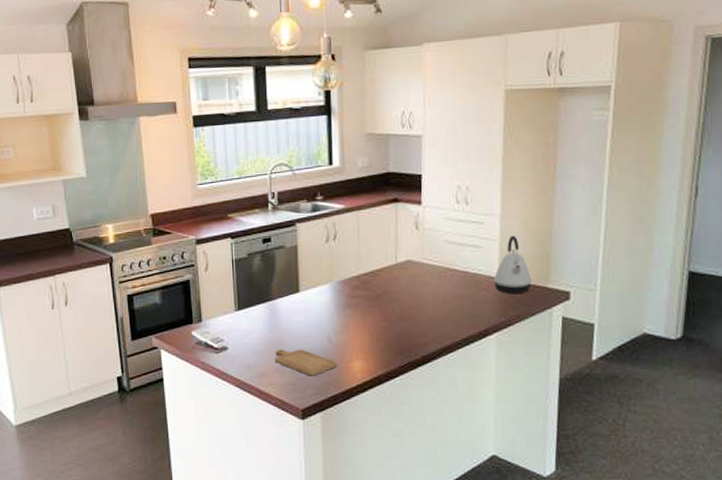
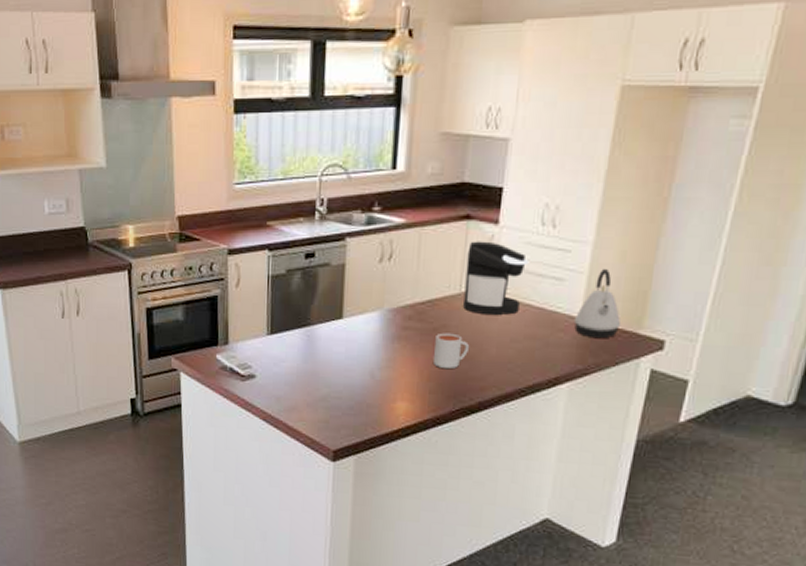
chopping board: present [275,349,337,376] -> none [308,382,379,415]
mug: none [380,298,410,329] -> present [434,333,470,368]
coffee maker: none [399,219,451,280] -> present [463,241,530,315]

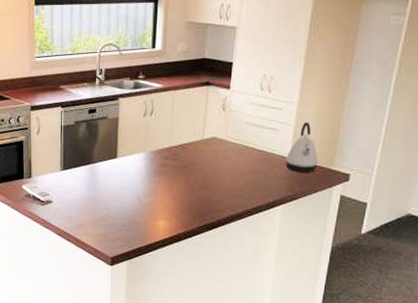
mug: present [434,333,470,368] -> none [185,169,211,195]
coffee maker: present [463,241,530,315] -> none [206,101,253,155]

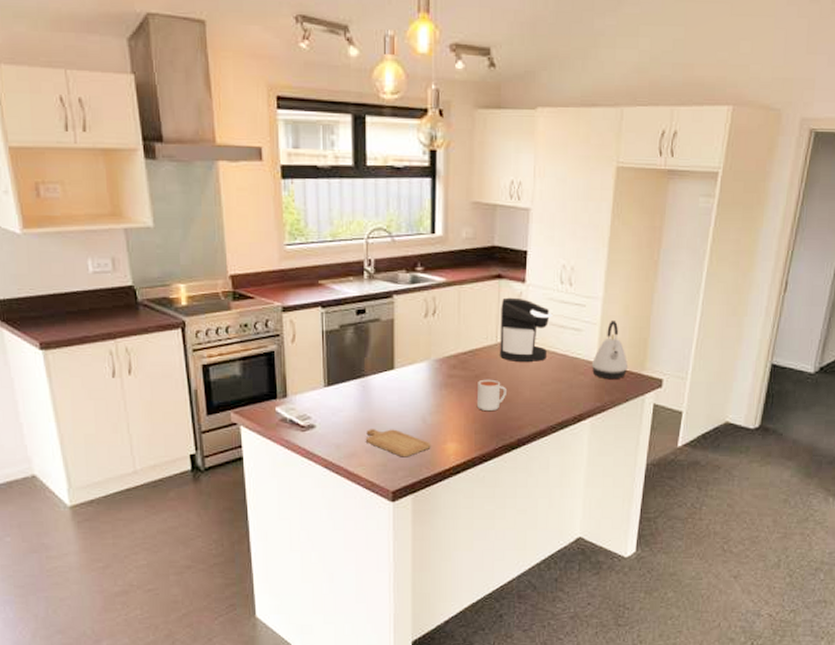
chopping board: none [92,206,144,230] -> present [366,429,431,457]
mug: none [185,169,211,195] -> present [477,379,508,410]
coffee maker: none [206,101,253,155] -> present [500,297,553,362]

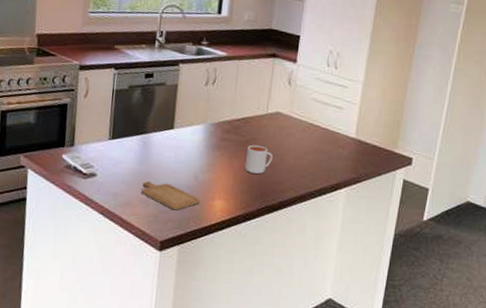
coffee maker: present [500,297,553,362] -> none [269,74,319,133]
kettle: present [591,321,629,380] -> none [349,102,383,155]

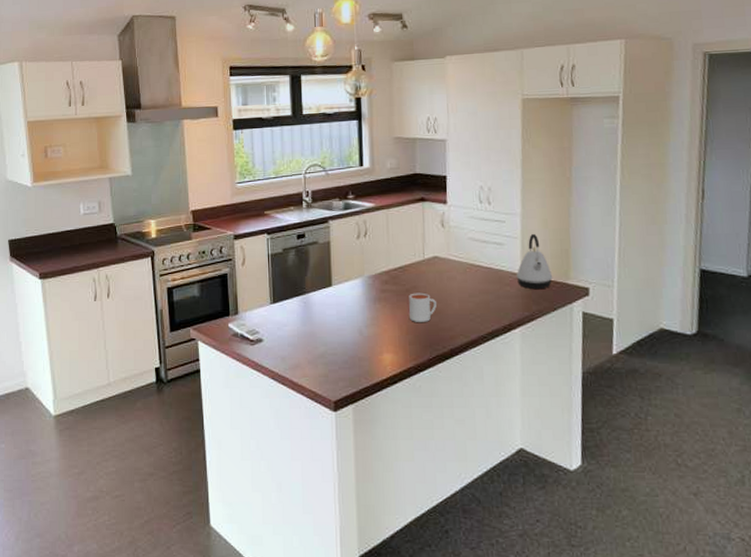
chopping board: present [142,181,200,210] -> none [309,341,368,368]
kettle: none [349,102,383,155] -> present [516,234,553,290]

